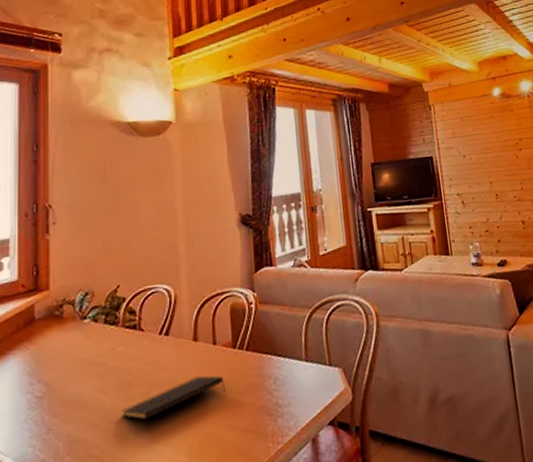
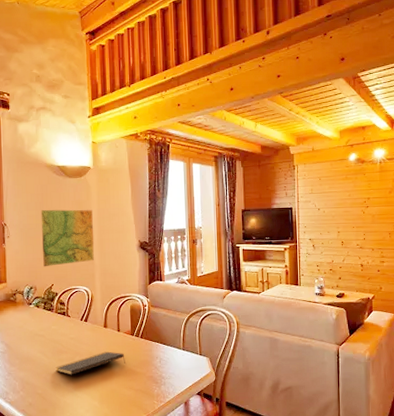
map: none [102,177,178,262] -> present [41,209,94,267]

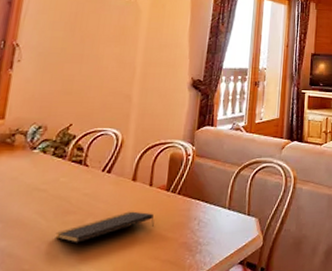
map: present [41,209,94,267] -> none [62,31,139,102]

